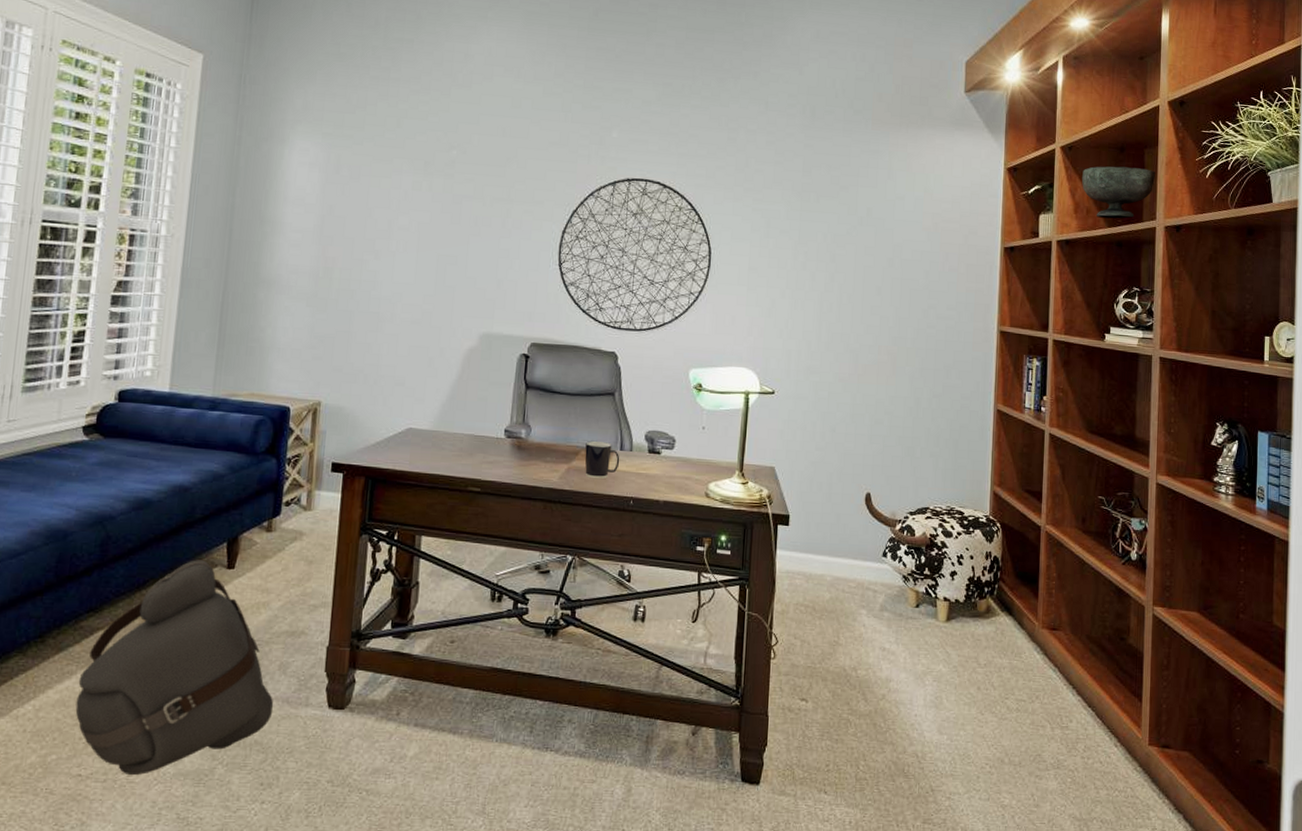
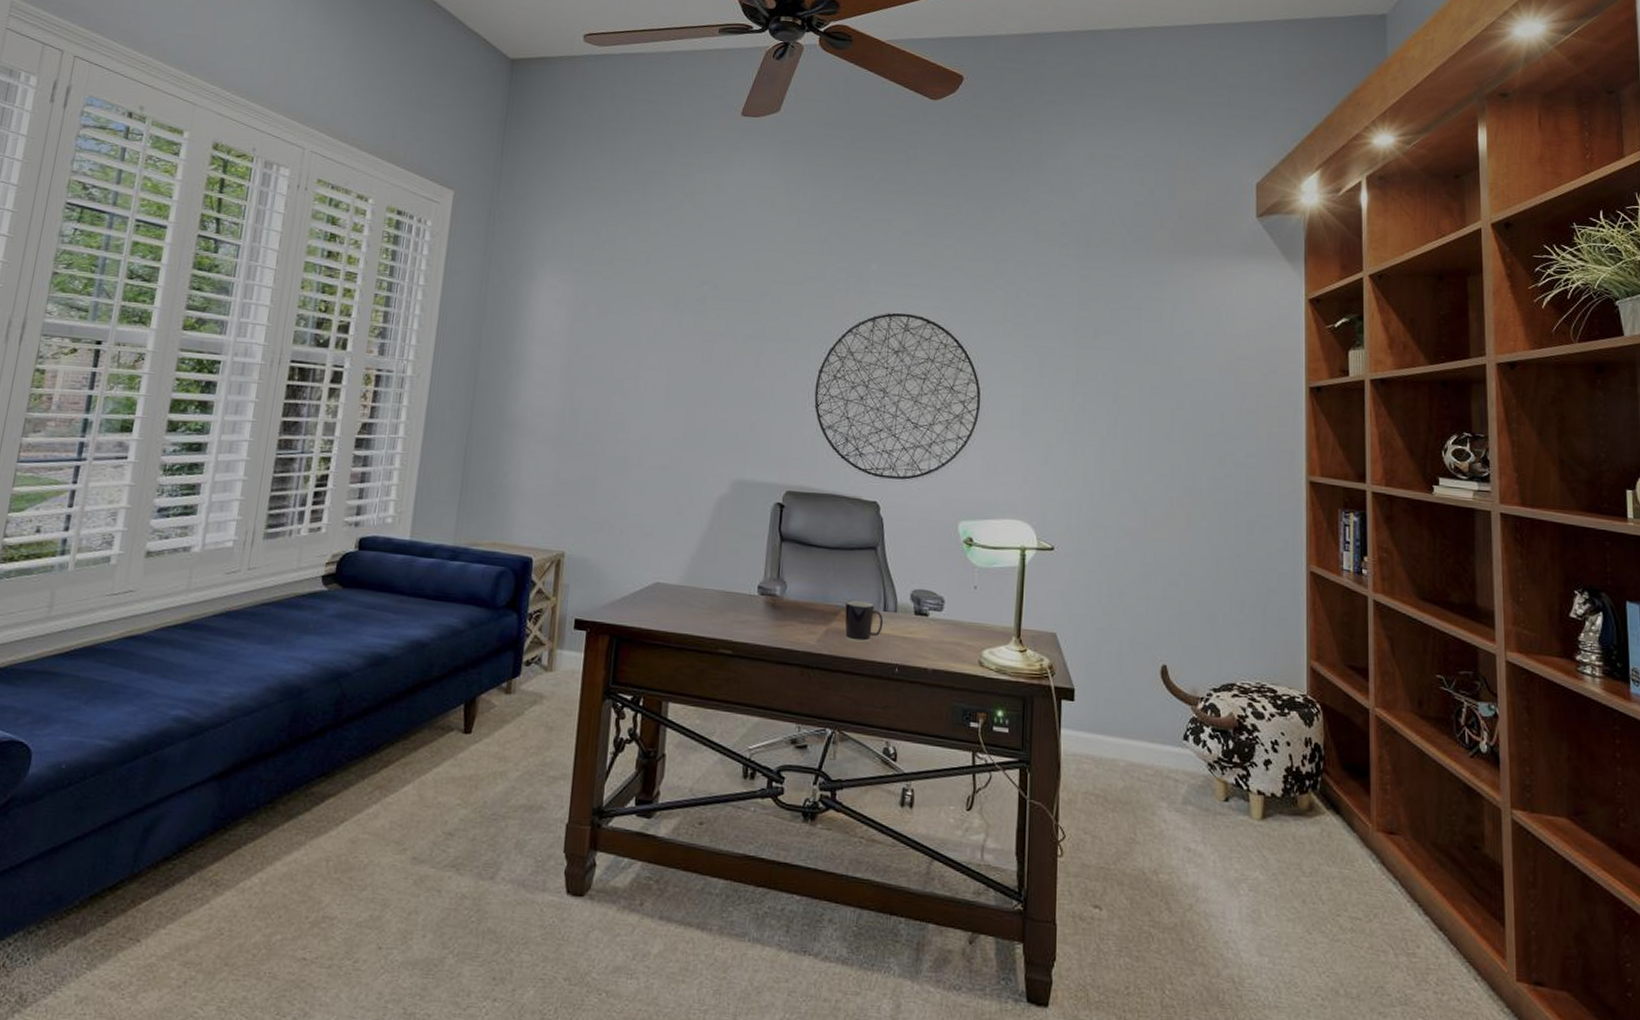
backpack: present [75,560,274,776] -> none [302,722,509,962]
decorative bowl: present [1081,166,1156,219] -> none [1395,295,1482,355]

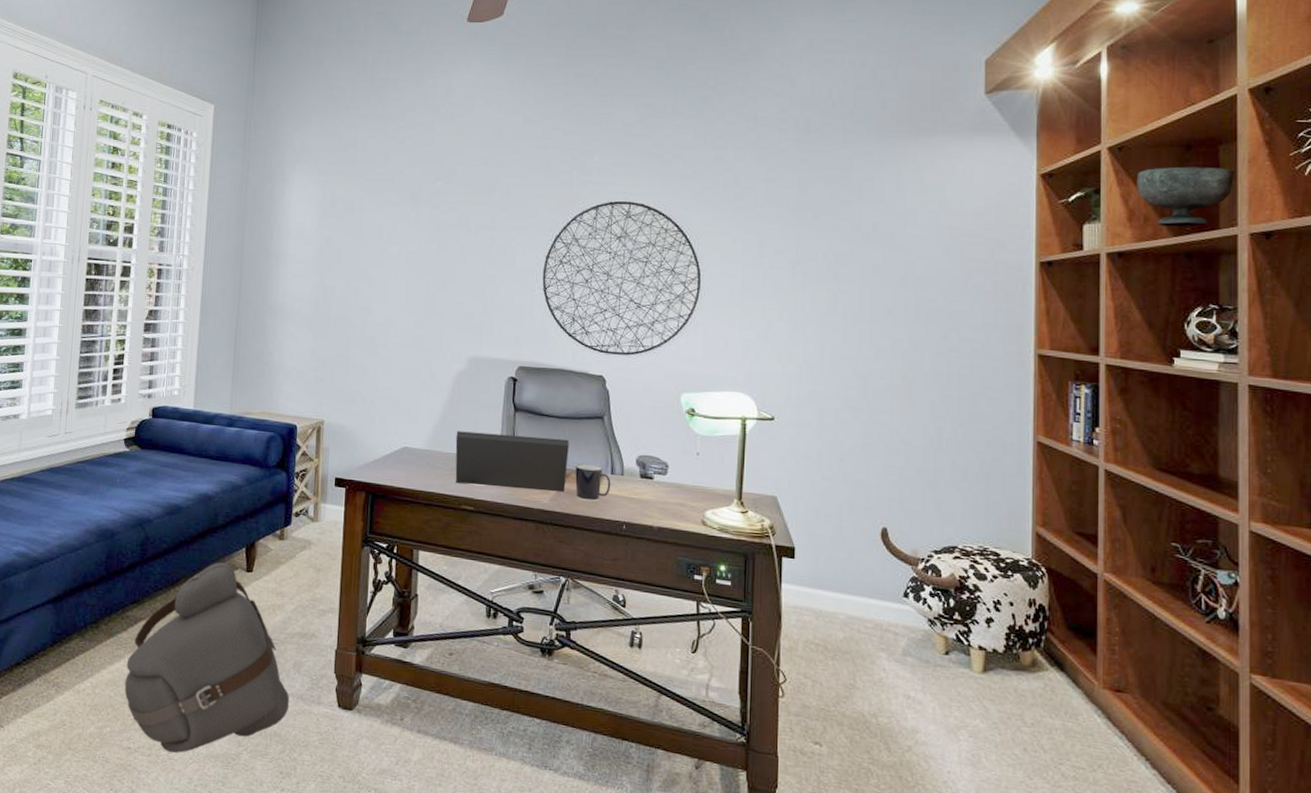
backpack: none [302,722,509,962] -> present [124,562,290,753]
laptop: none [712,563,839,633] -> present [455,431,569,493]
decorative bowl: none [1395,295,1482,355] -> present [1136,166,1235,227]

